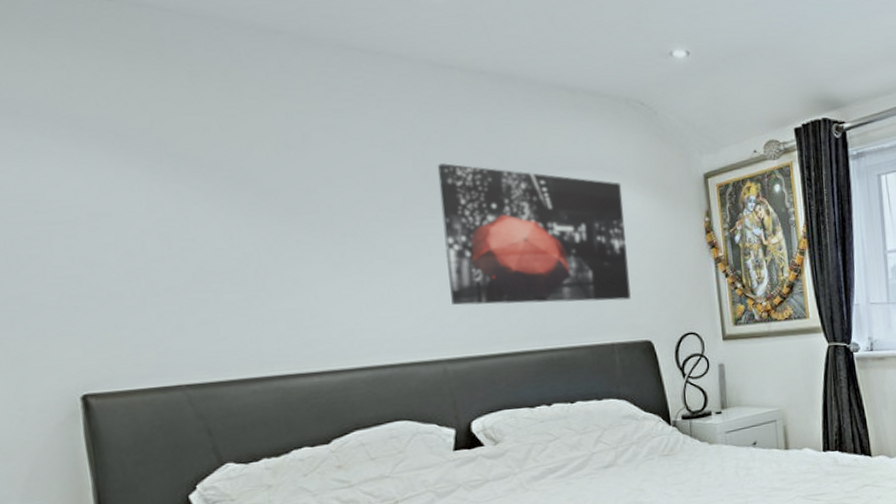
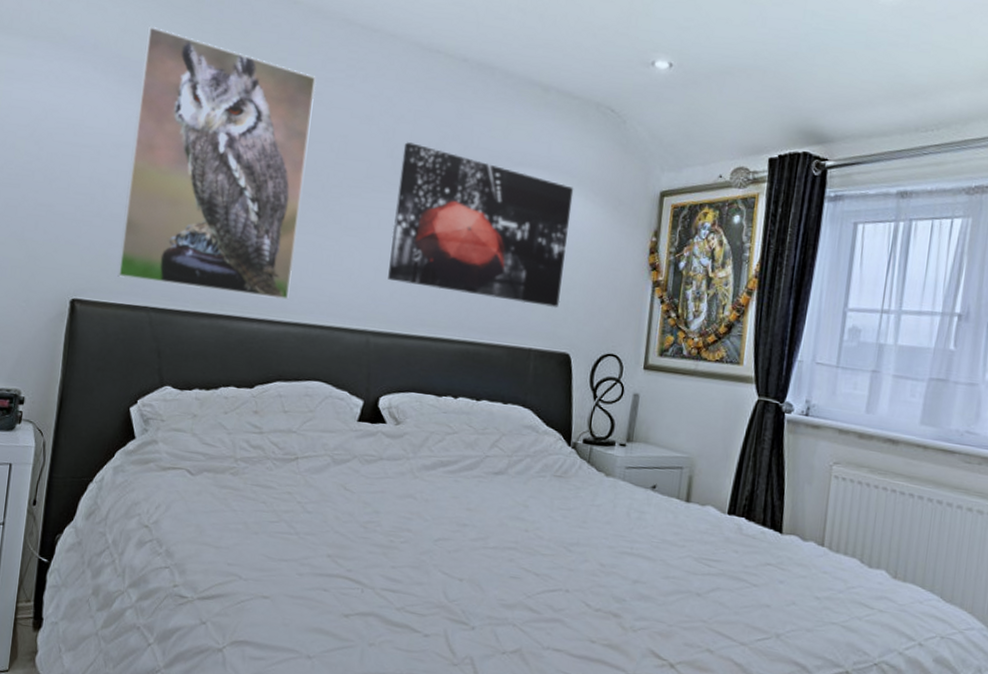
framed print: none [99,77,348,360] -> present [117,25,317,301]

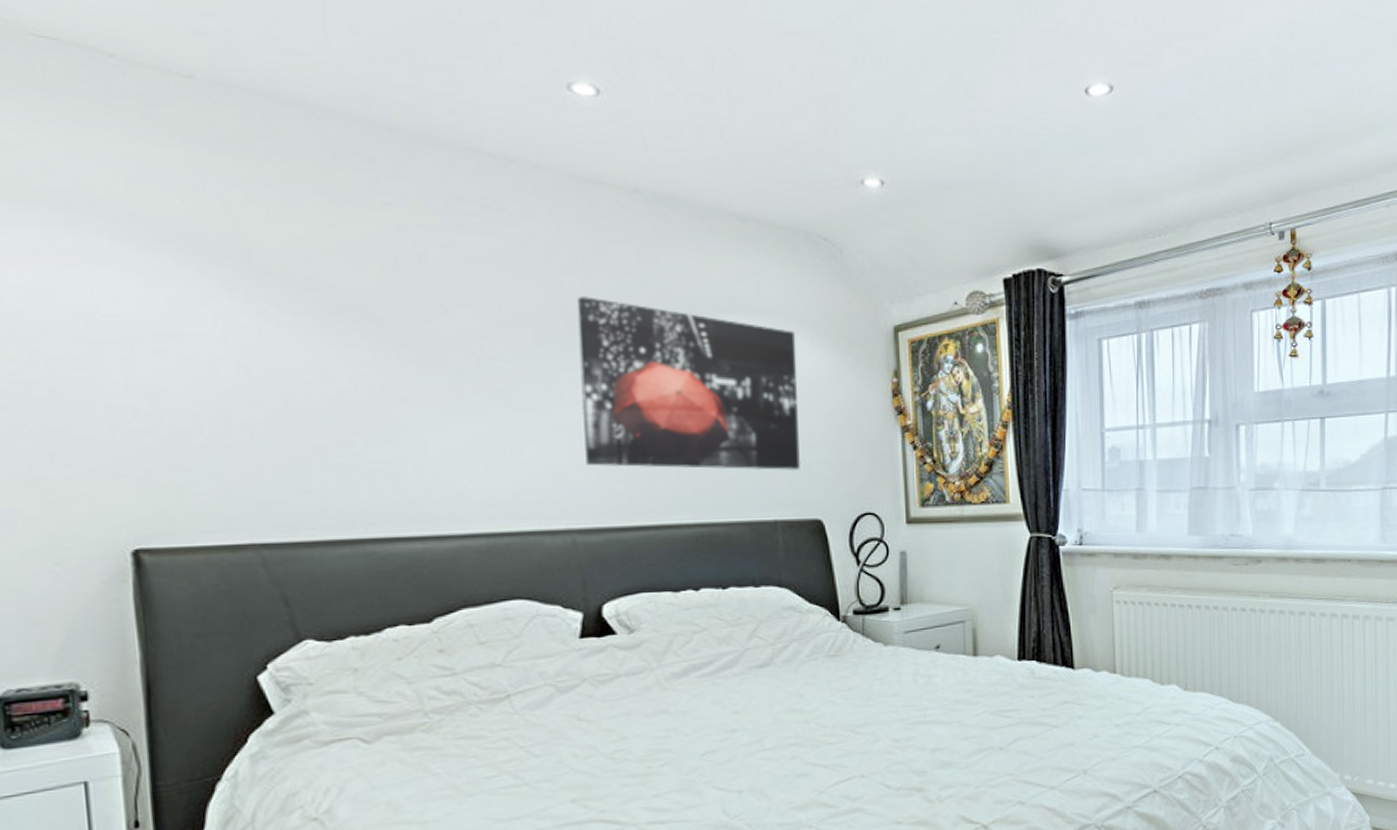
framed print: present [117,25,317,301] -> none [172,169,458,512]

